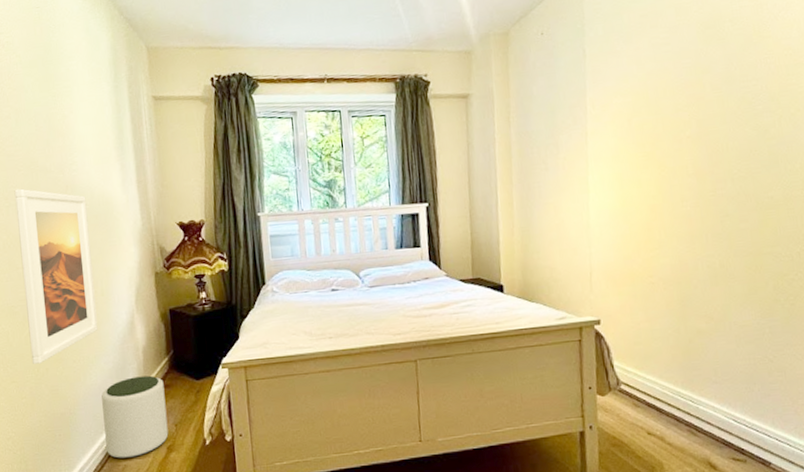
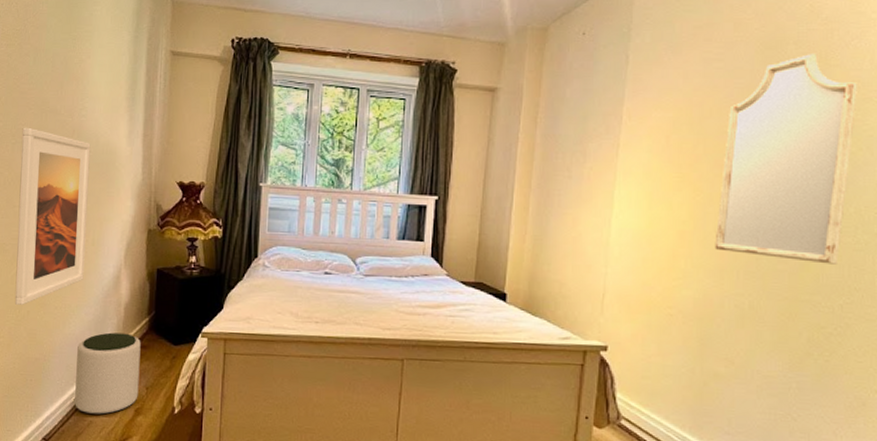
home mirror: none [680,28,792,219] -> present [715,54,859,265]

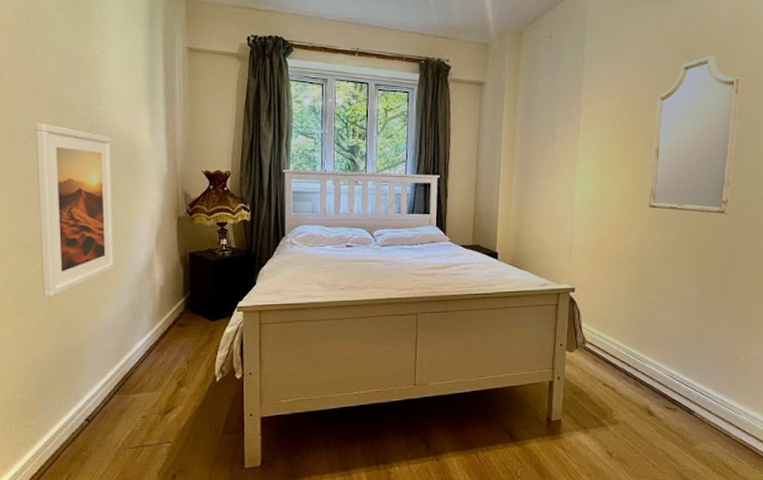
plant pot: present [75,332,141,415] -> none [114,314,180,391]

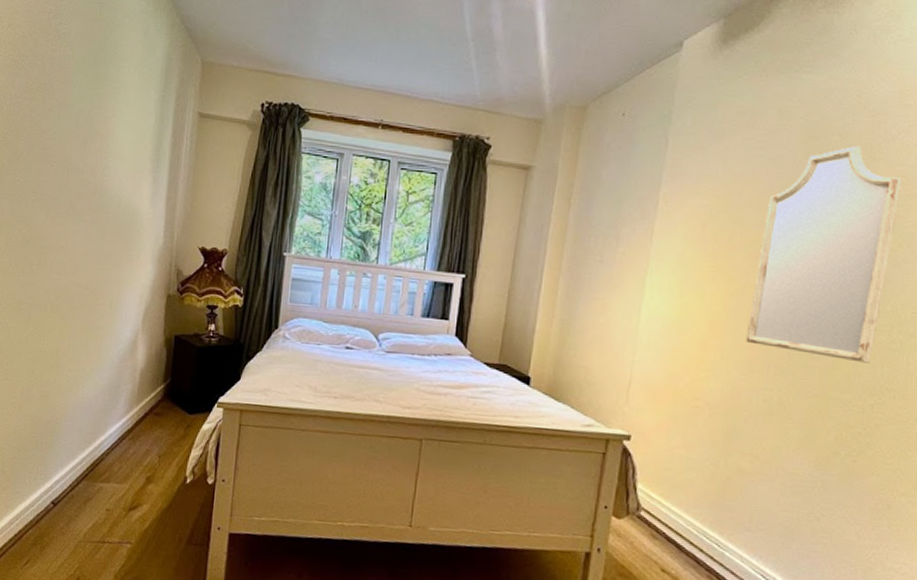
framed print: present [35,123,115,297] -> none [28,184,113,366]

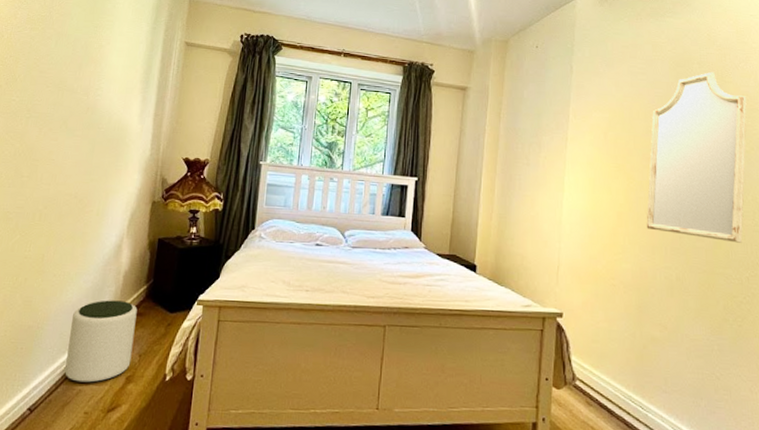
plant pot: none [85,398,155,481] -> present [64,300,138,383]

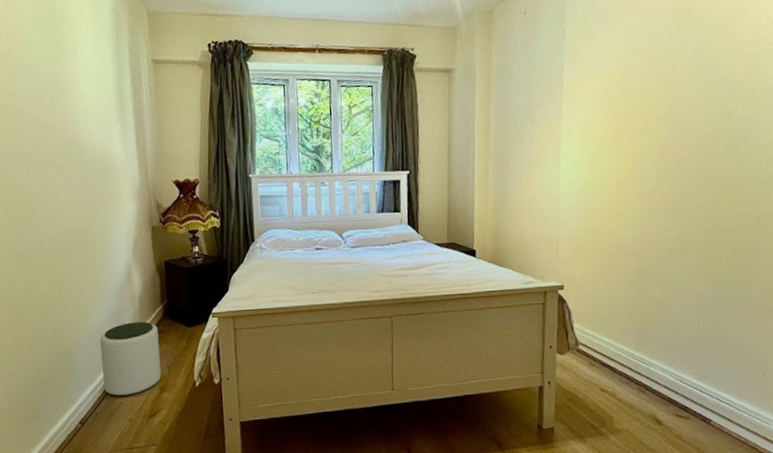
home mirror: present [646,72,747,243] -> none [647,15,758,197]

